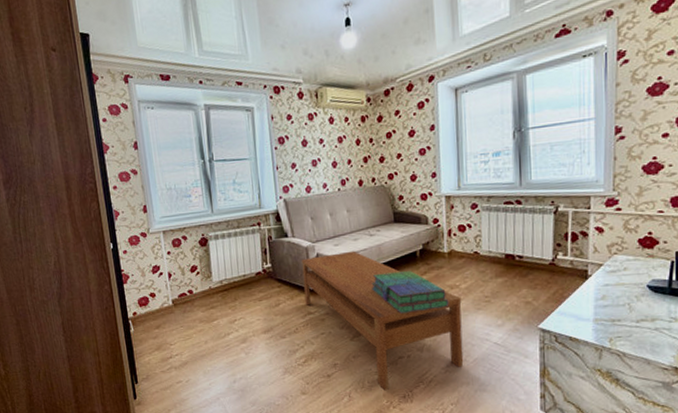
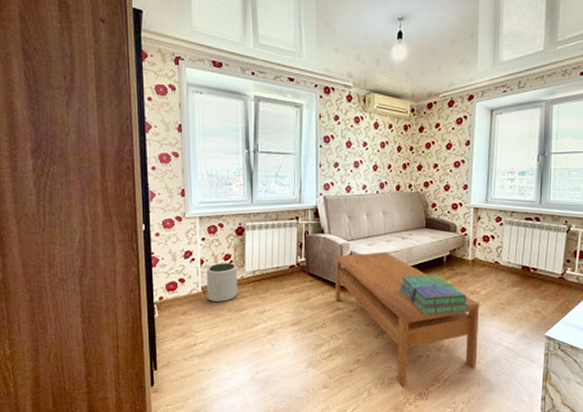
plant pot: none [175,274,207,314] -> present [206,263,238,302]

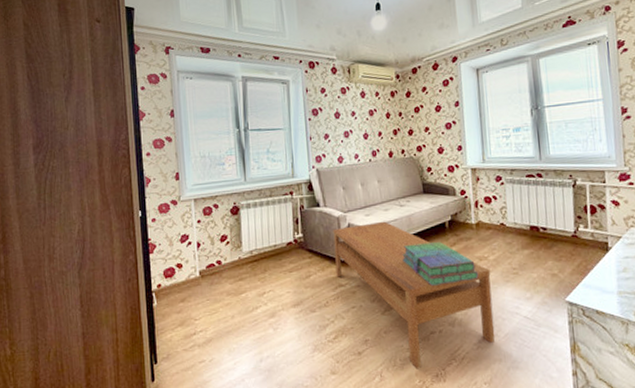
plant pot: present [206,263,238,302] -> none [203,244,236,286]

